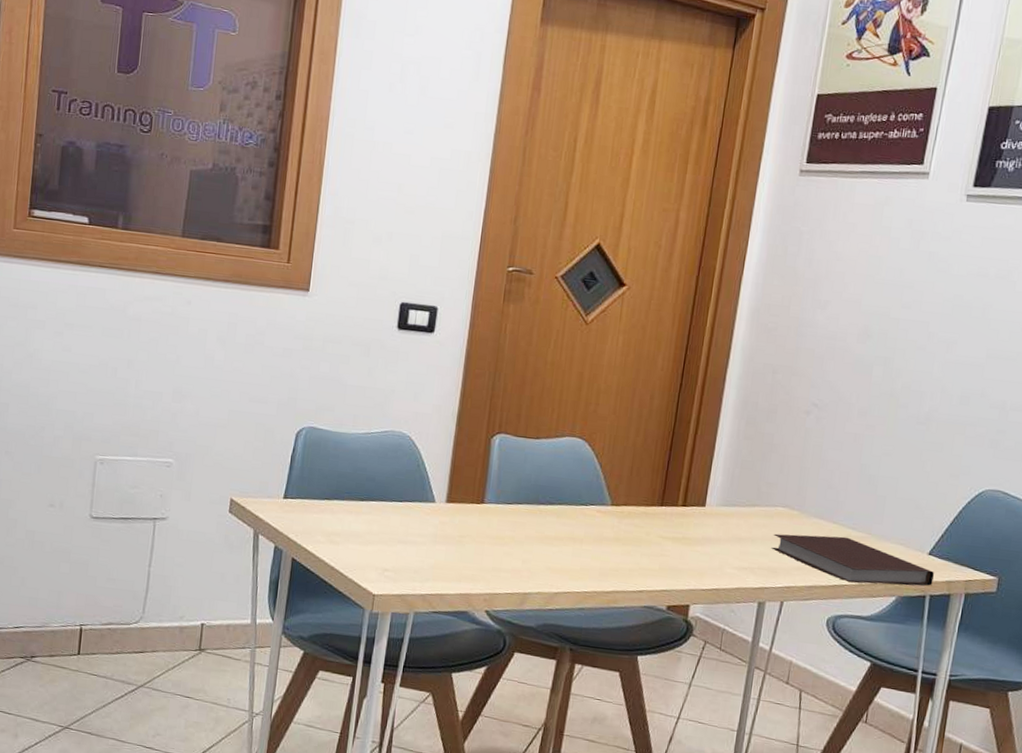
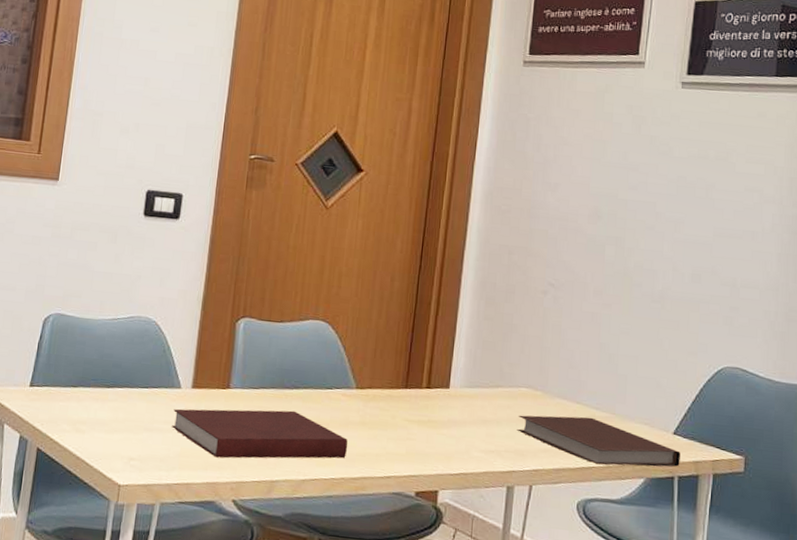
notebook: none [426,522,602,573] -> present [172,408,348,459]

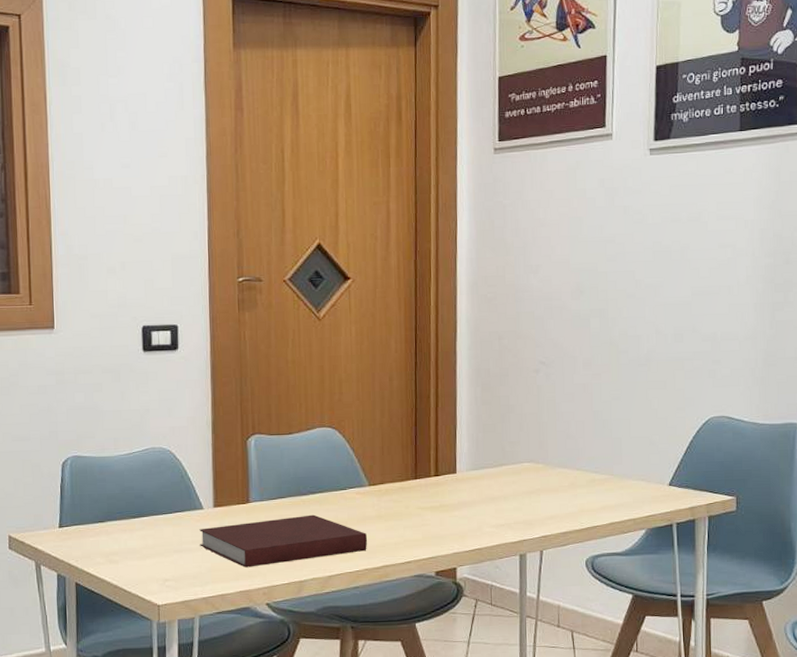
notebook: present [517,415,680,467] -> none [523,481,677,523]

